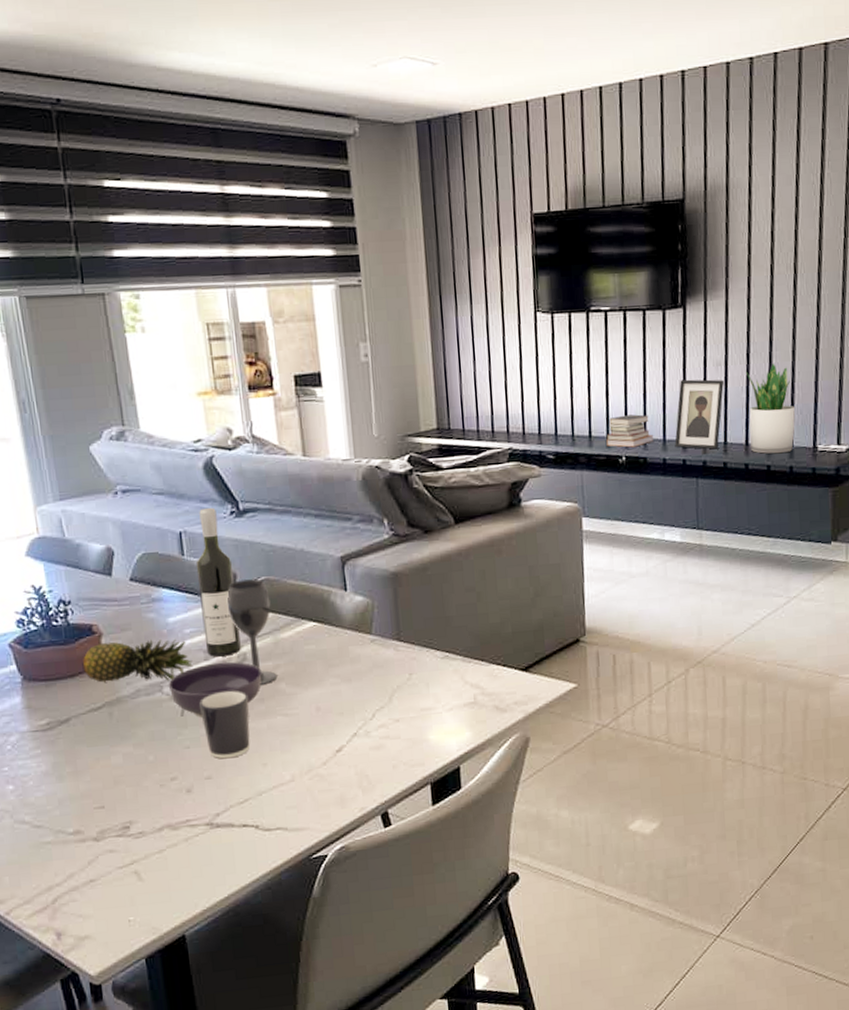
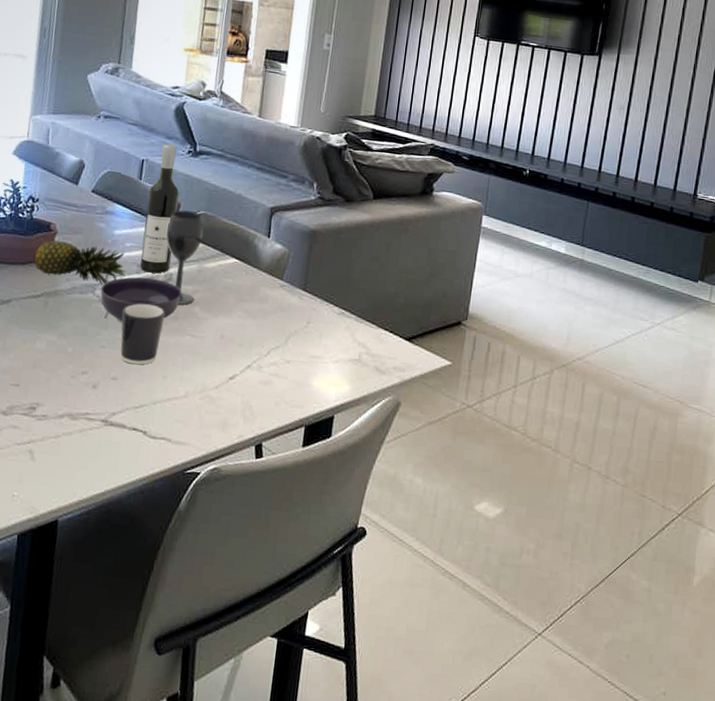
books: present [606,414,653,448] -> none [515,135,556,164]
picture frame: present [674,379,725,450] -> none [573,115,625,180]
planter: present [745,362,796,454] -> none [639,116,683,195]

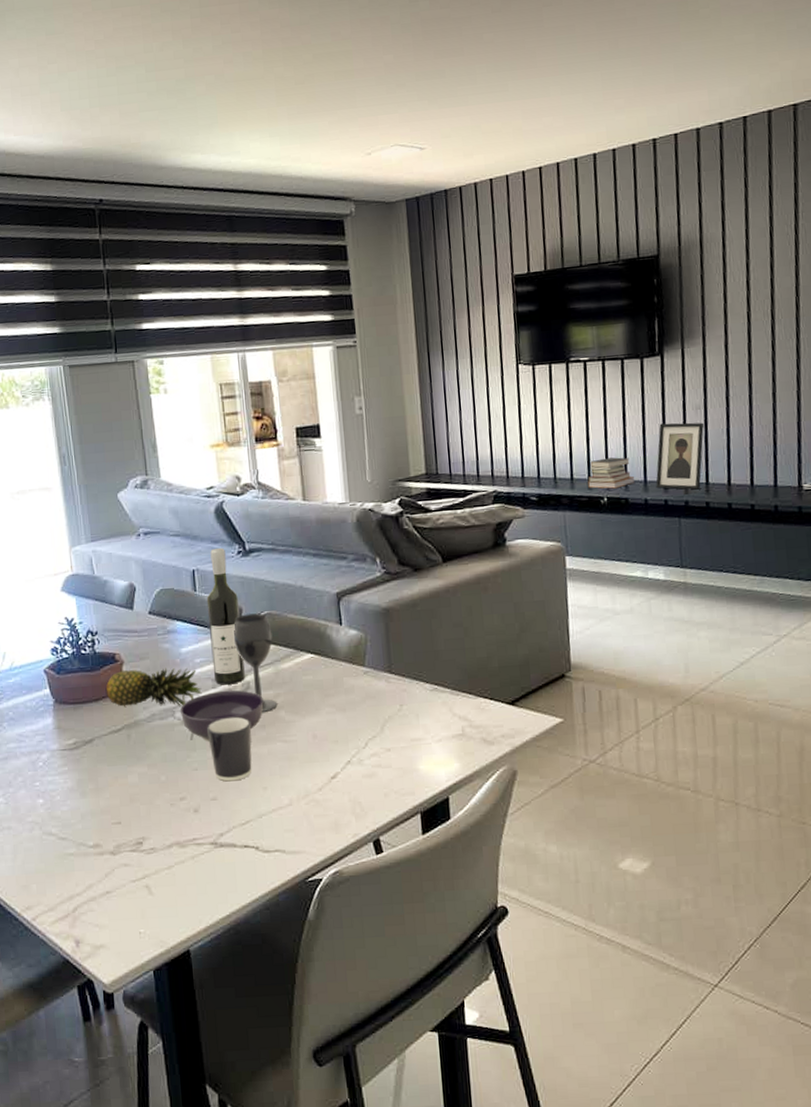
books: none [515,135,556,164] -> present [587,457,634,489]
picture frame: none [573,115,625,180] -> present [656,422,705,490]

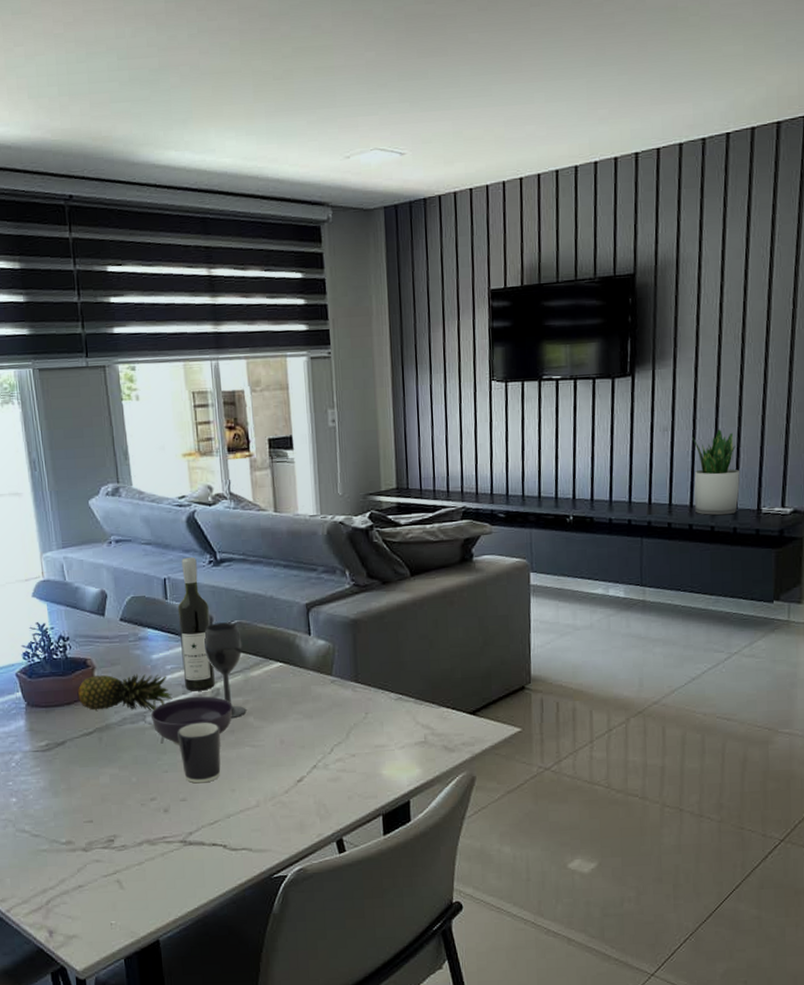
books: present [587,457,634,489] -> none [555,476,600,508]
picture frame: present [656,422,705,490] -> none [620,444,671,511]
planter: none [725,405,779,494] -> present [691,428,741,516]

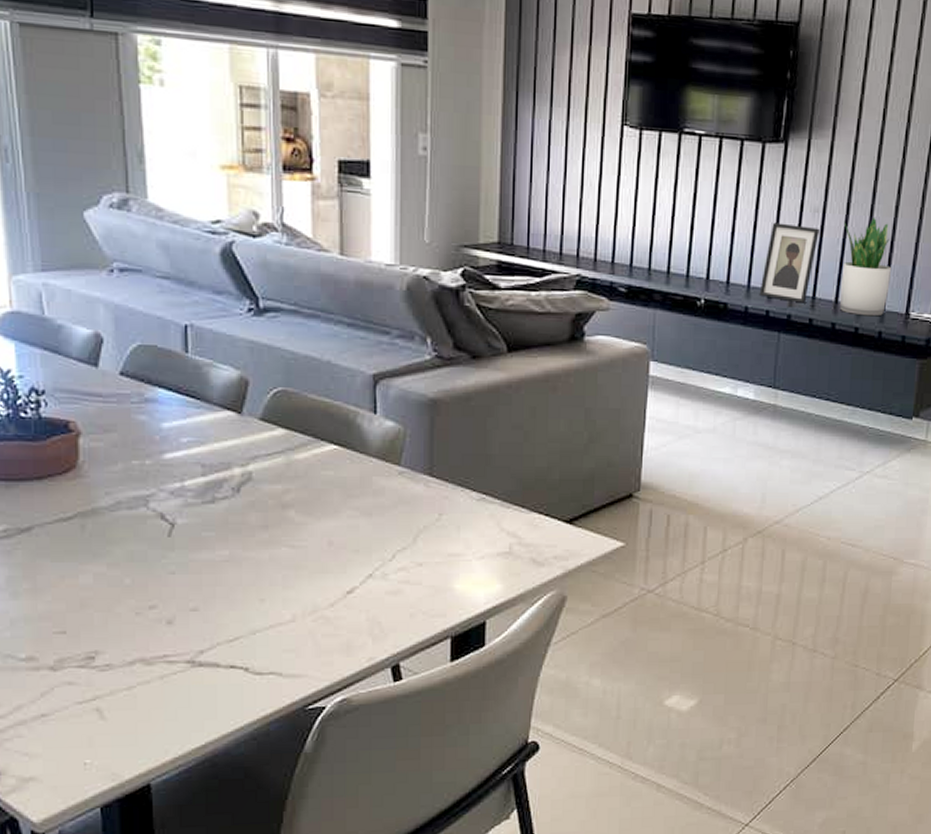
fruit: present [77,673,173,711] -> none [53,444,187,495]
bowl: present [150,696,233,745] -> none [155,479,268,540]
bottle: present [177,556,215,691] -> none [201,300,246,473]
mug: present [177,721,221,784] -> none [191,512,250,590]
wine glass: present [203,622,247,718] -> none [234,388,286,510]
picture frame: none [620,444,671,511] -> present [759,222,821,303]

